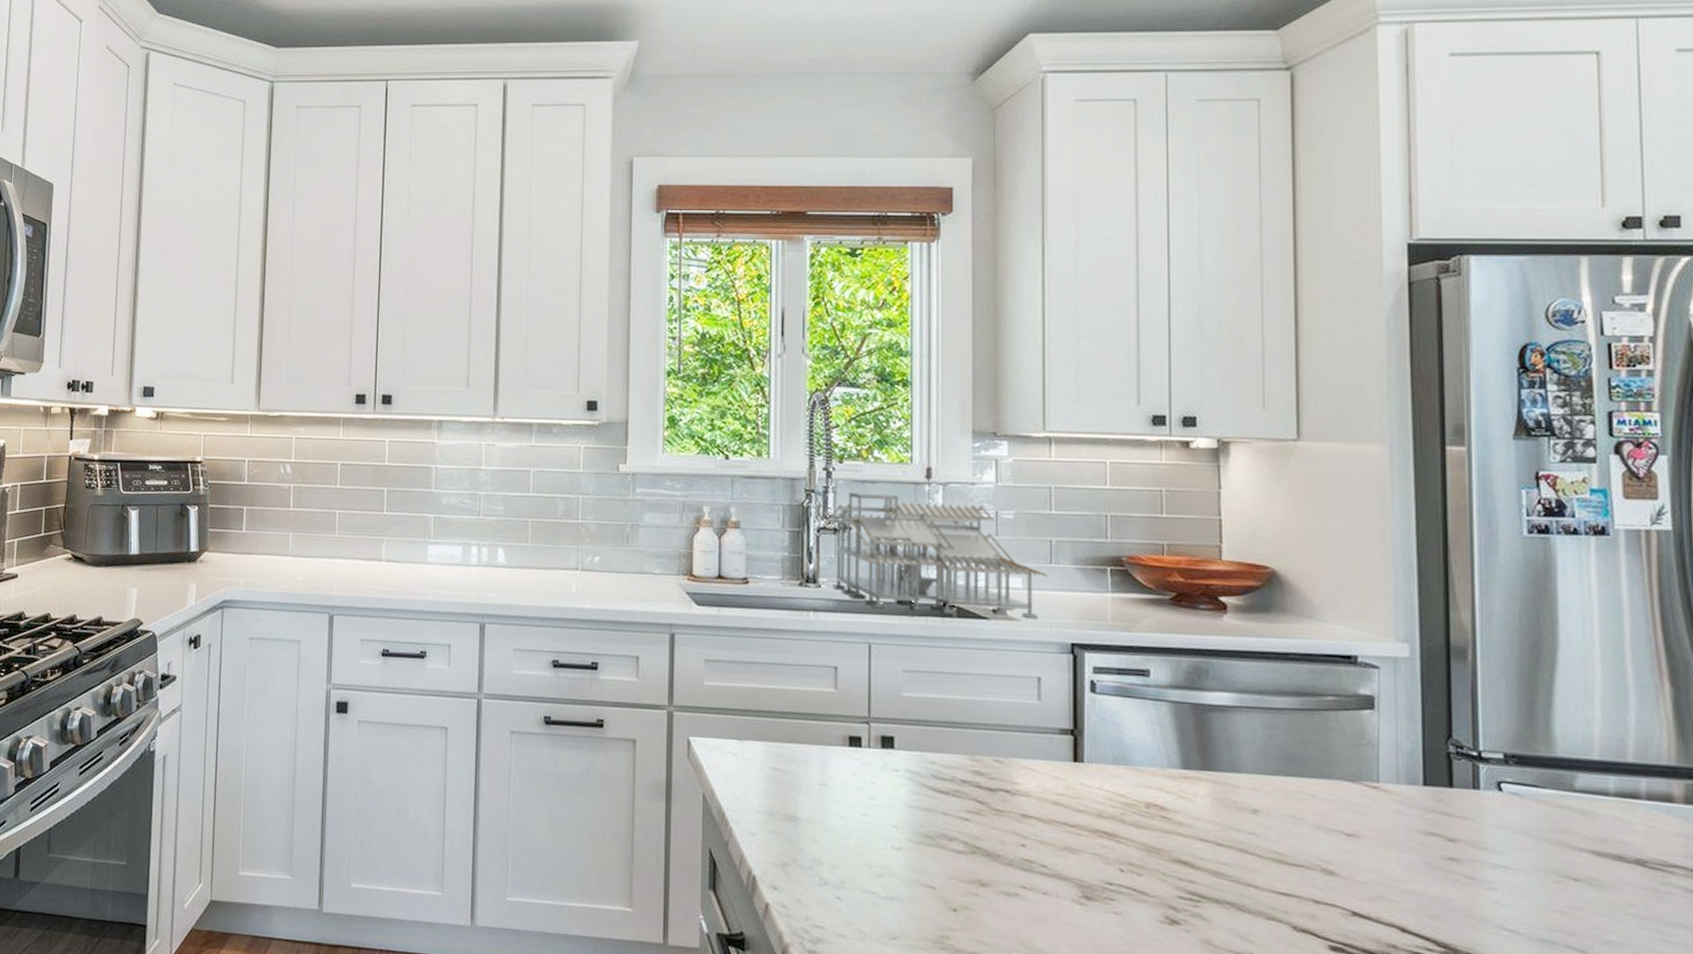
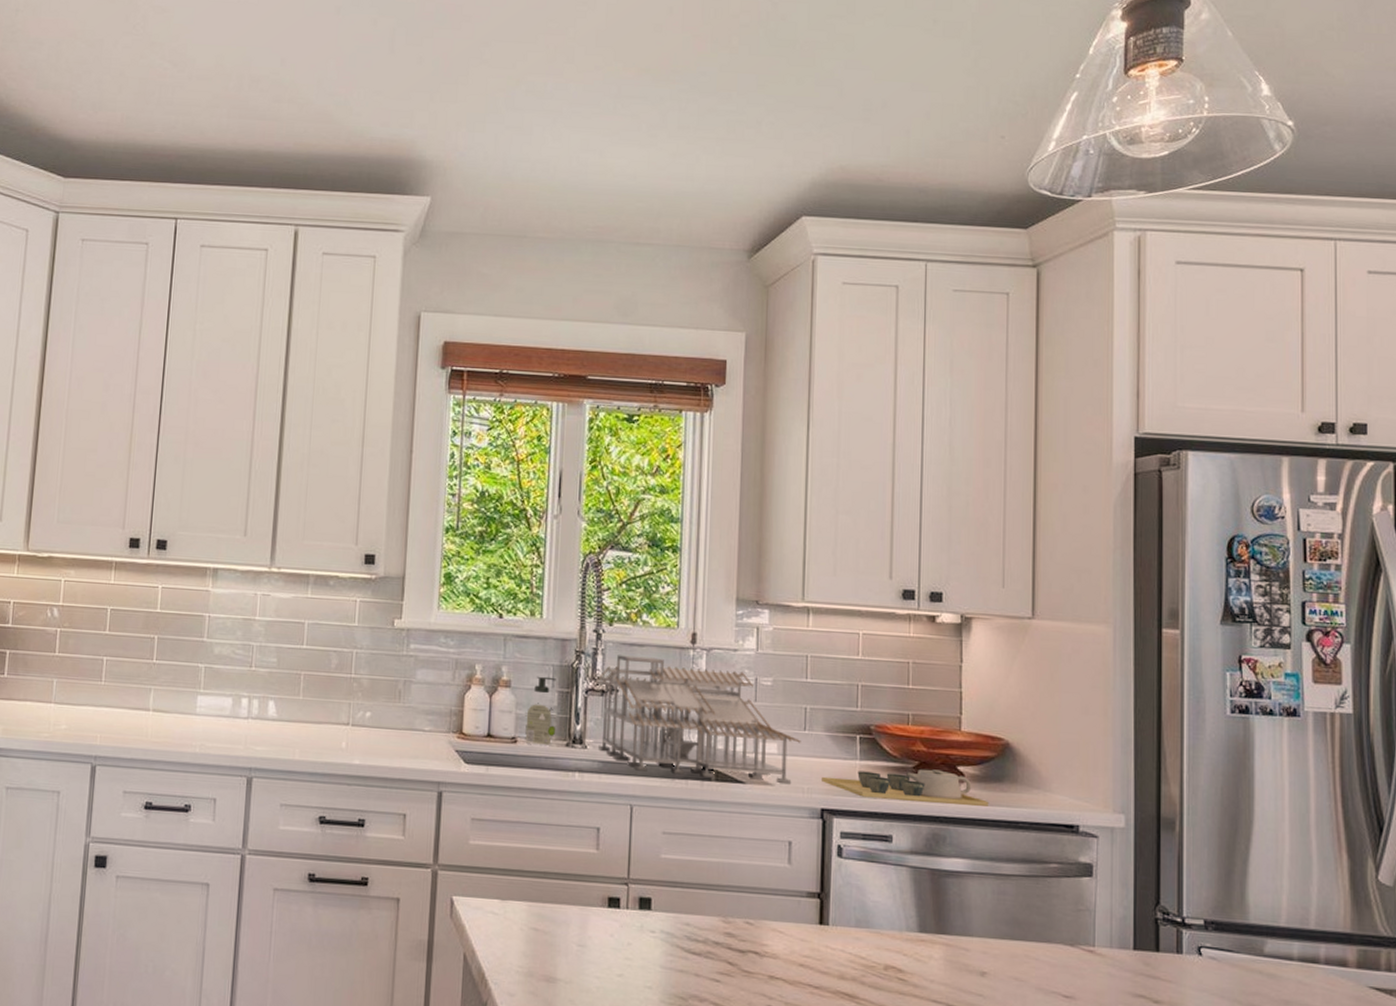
soap dispenser: none [756,516,789,585] -> present [525,676,556,745]
tea set: none [1071,600,1254,638] -> present [822,768,988,806]

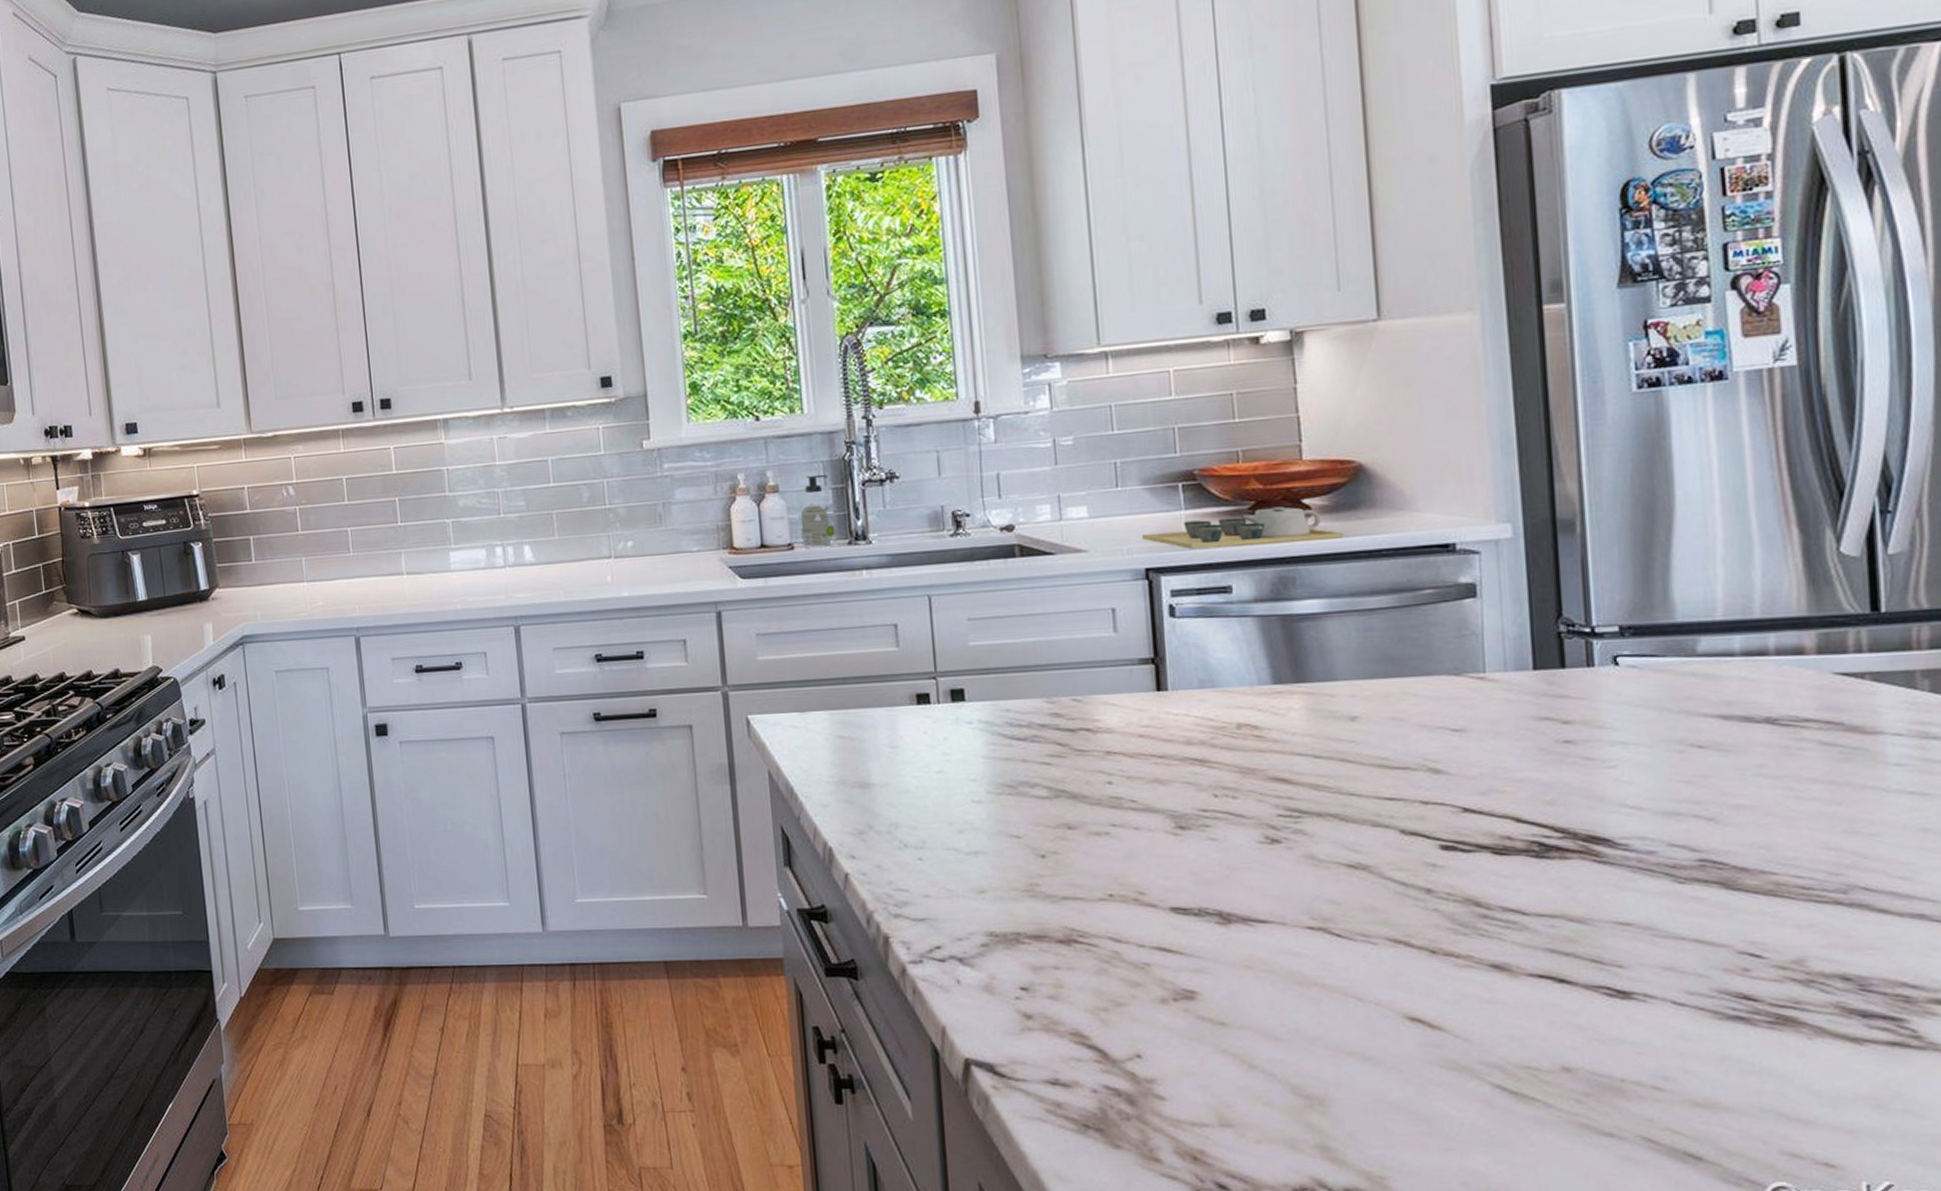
dish rack: present [595,655,801,785] -> none [871,435,1114,560]

